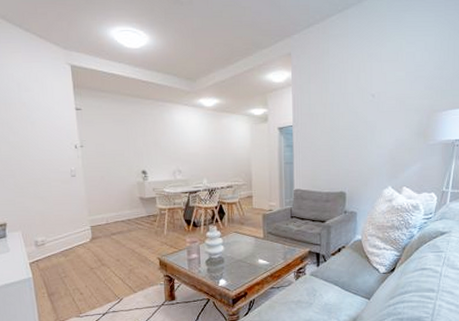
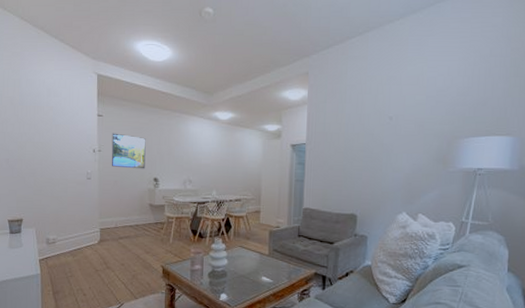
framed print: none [93,126,132,163] -> present [111,133,146,169]

